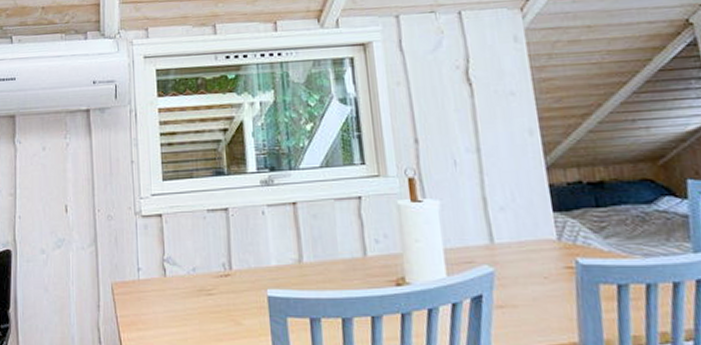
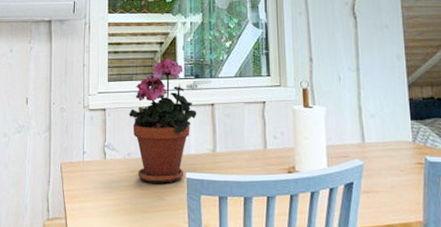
potted plant: none [191,147,276,304] -> present [129,58,197,183]

